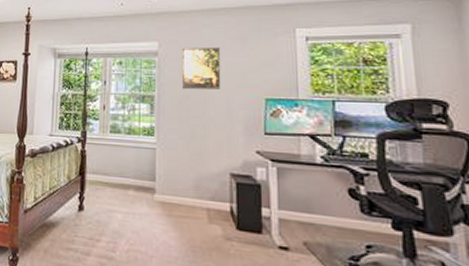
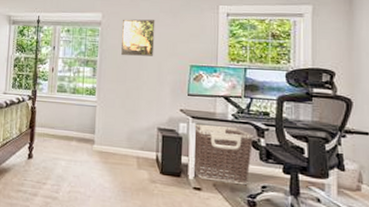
clothes hamper: none [274,167,350,245] -> present [192,123,253,186]

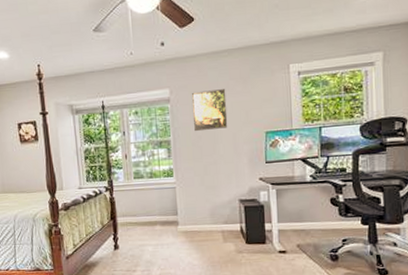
clothes hamper: present [192,123,253,186] -> none [273,188,332,243]

